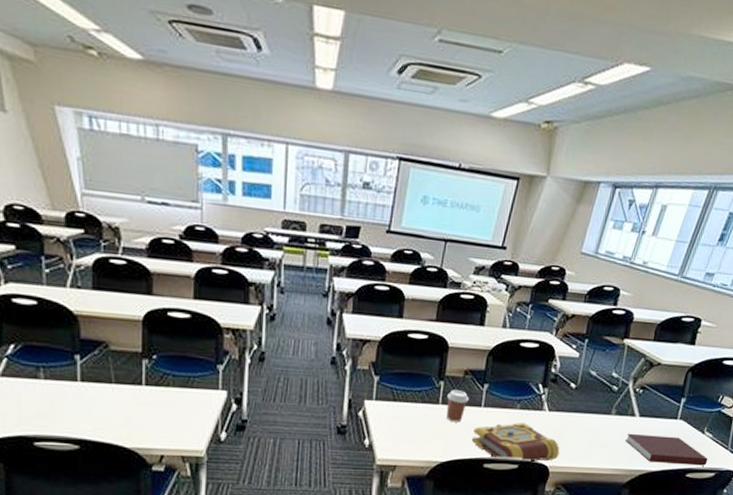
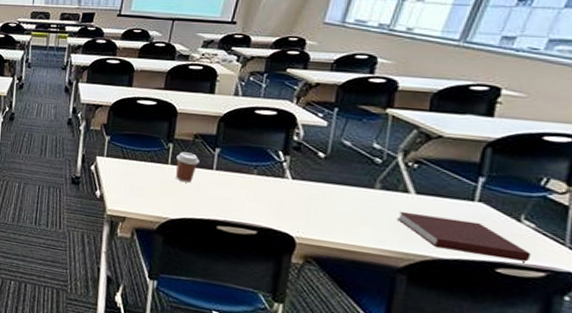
book: present [471,422,560,463] -> none [203,188,308,232]

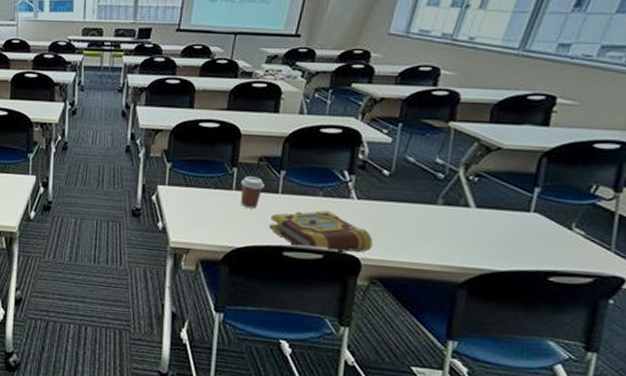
book: none [203,188,308,232] -> present [269,210,374,253]
notebook: present [397,211,532,262] -> none [458,226,581,269]

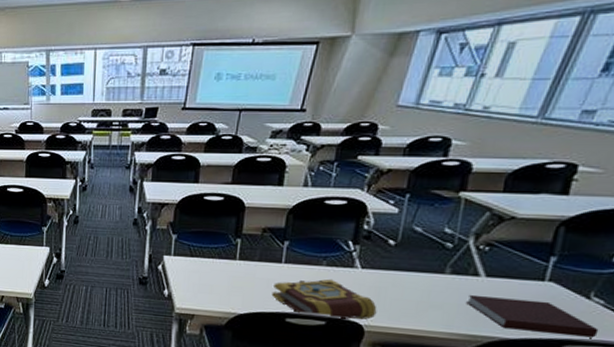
coffee cup: present [241,176,265,209] -> none [244,247,268,277]
notebook: none [458,226,581,269] -> present [466,294,599,338]

